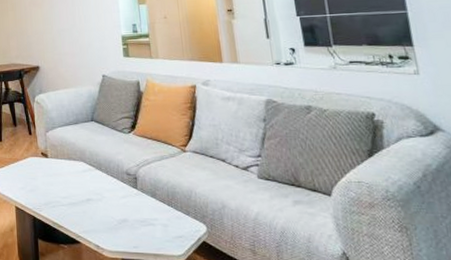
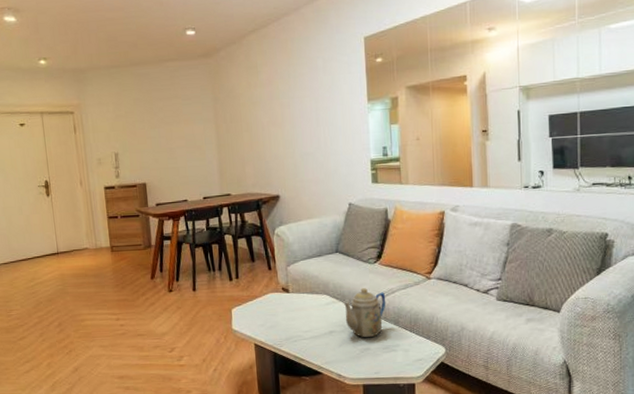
teapot: none [99,157,142,208] -> present [343,288,386,337]

